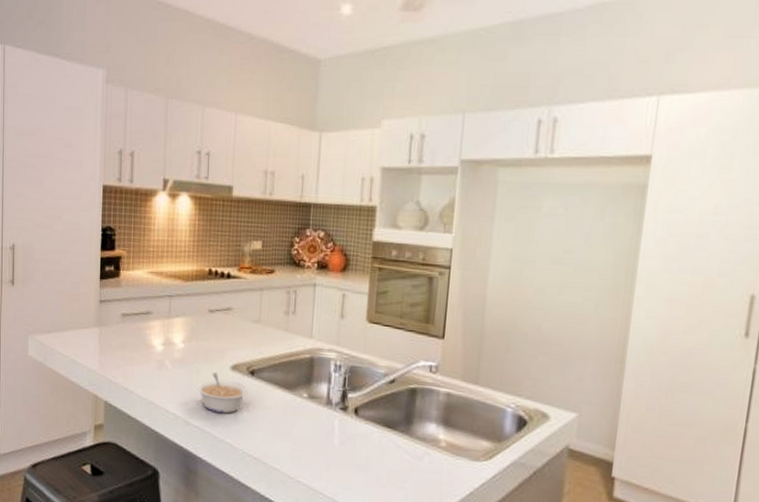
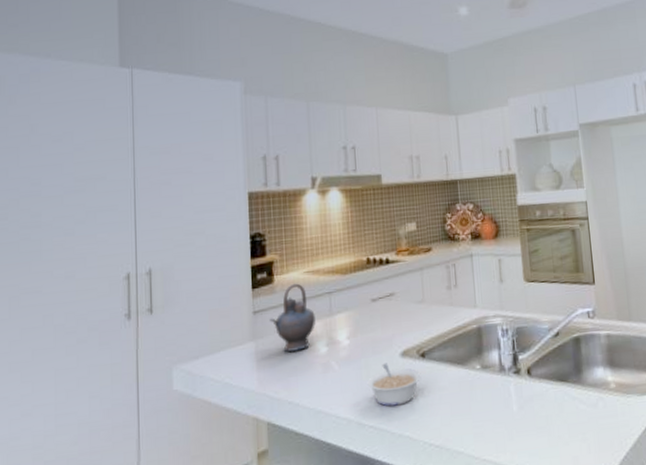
teapot: none [113,281,155,345] -> present [269,283,315,353]

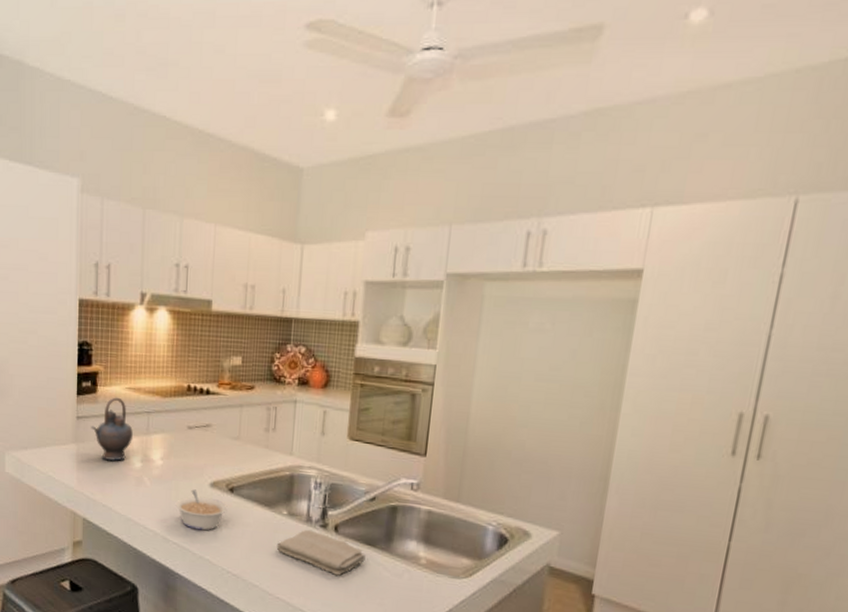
washcloth: none [475,378,561,420] -> present [276,529,366,576]

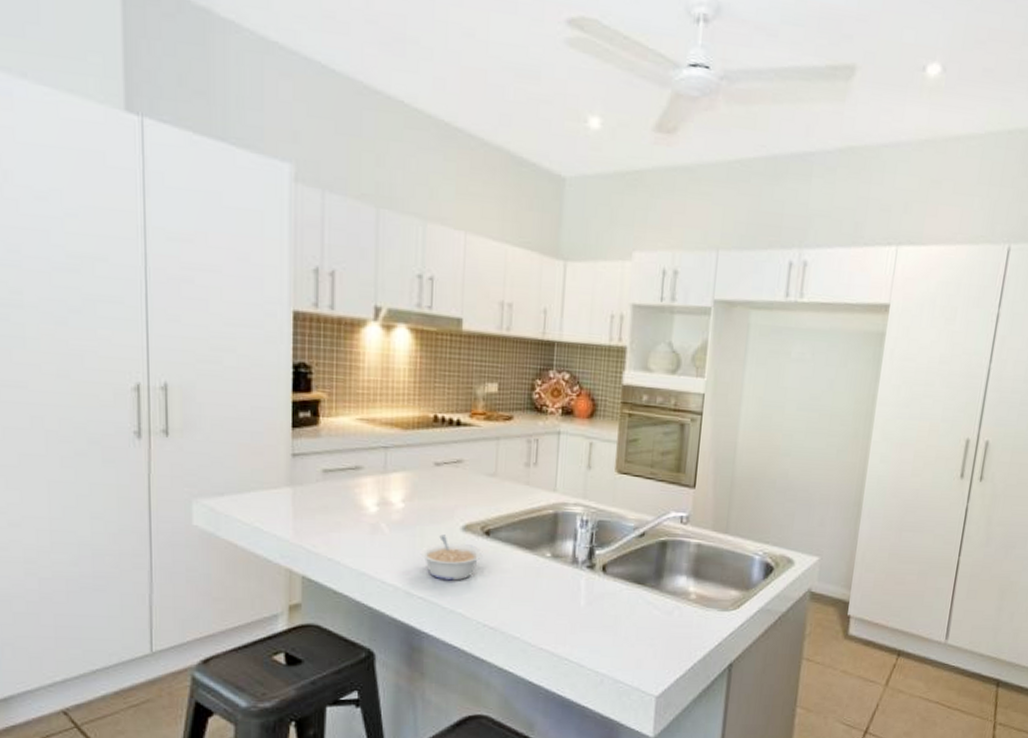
teapot: present [91,397,133,462] -> none [311,429,366,507]
washcloth: present [276,529,366,576] -> none [539,571,635,619]

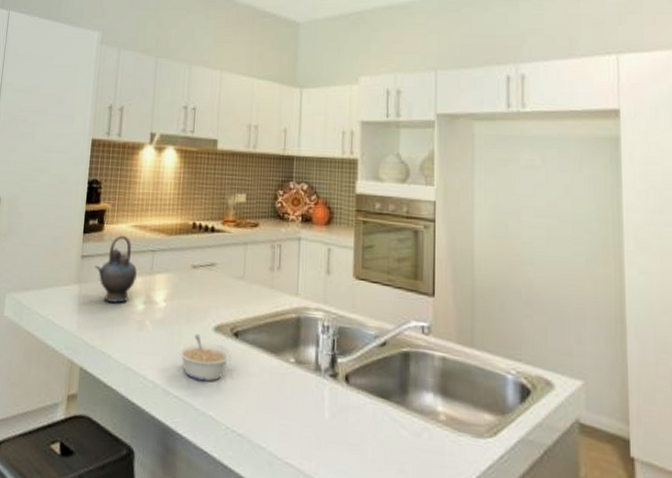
teapot: none [311,429,366,507] -> present [95,235,137,304]

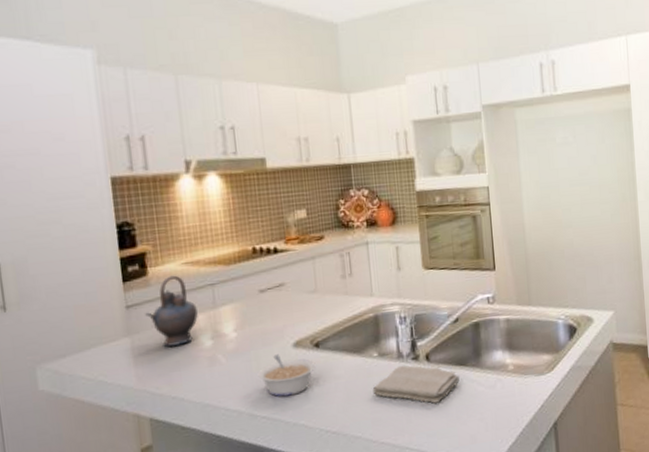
washcloth: none [284,379,380,435] -> present [372,365,460,404]

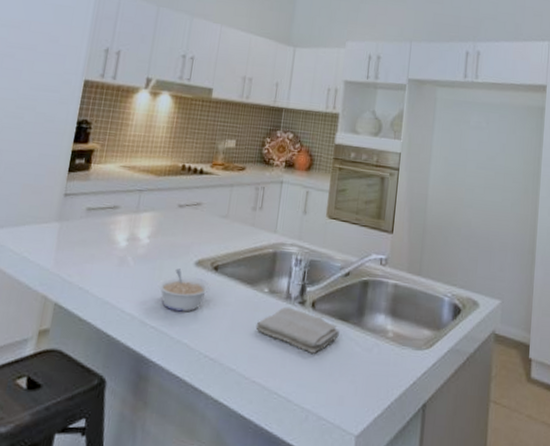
teapot: present [145,275,198,347] -> none [78,174,123,241]

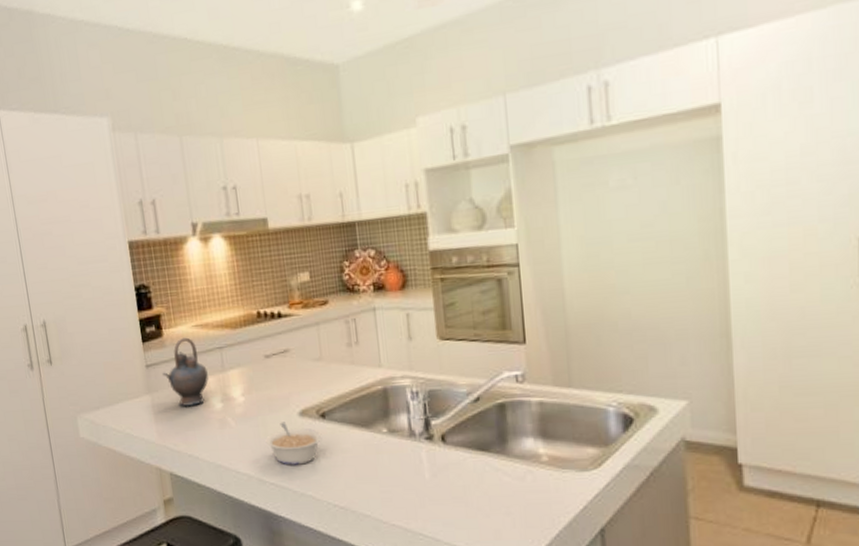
teapot: none [78,174,123,241] -> present [162,337,209,407]
washcloth: present [255,306,340,354] -> none [382,444,481,490]

